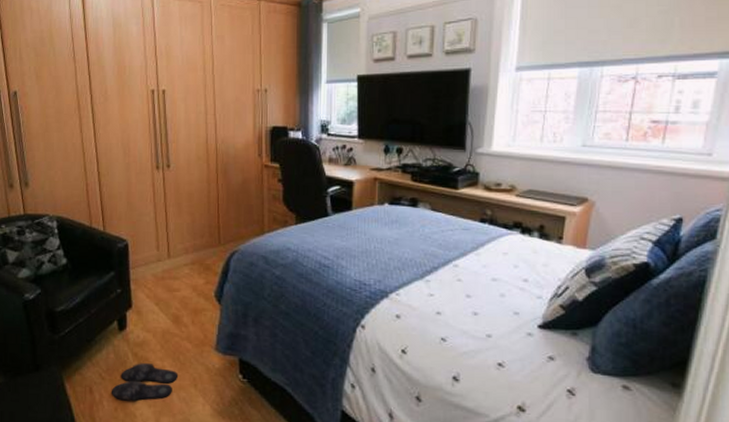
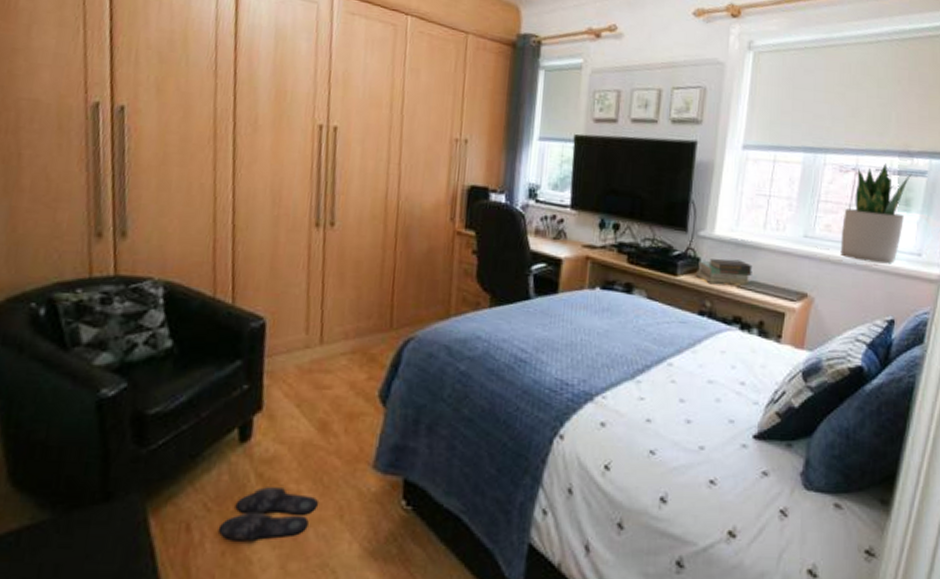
books: none [476,171,531,195] -> present [696,258,753,286]
planter: none [621,69,700,166] -> present [840,163,912,264]

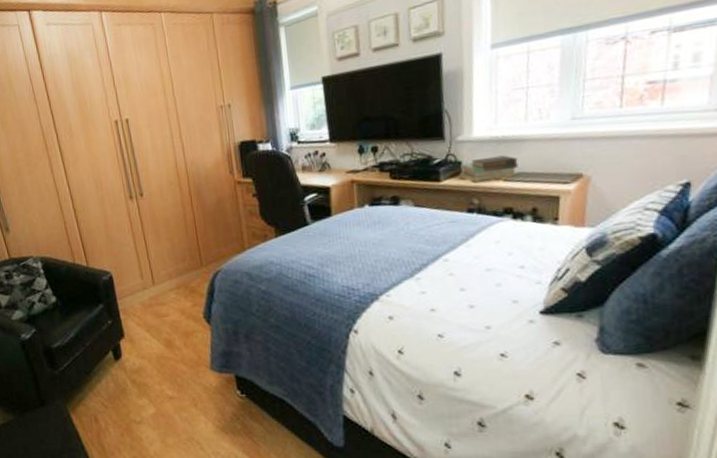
slippers: present [219,487,318,542] -> none [116,388,177,426]
planter: present [840,163,912,264] -> none [615,22,699,131]

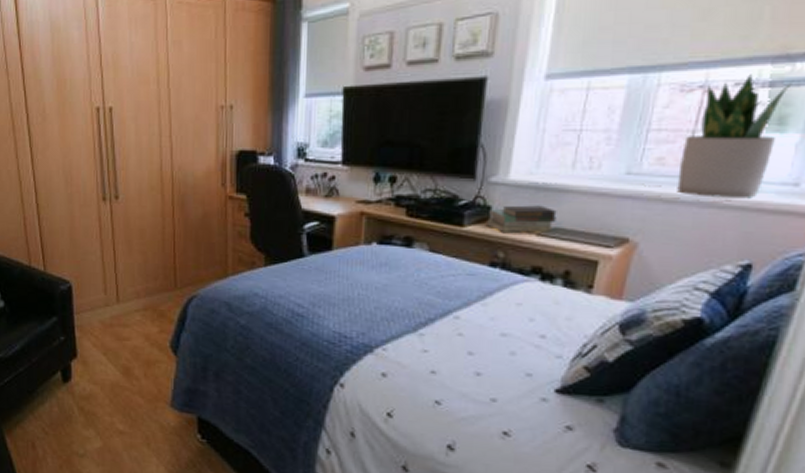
planter: none [615,22,699,131] -> present [677,74,792,199]

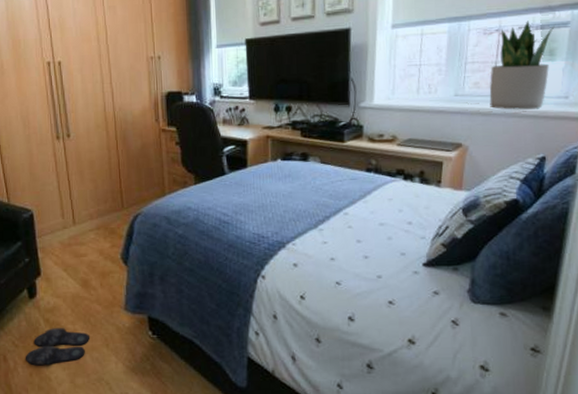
slippers: none [56,418,128,459] -> present [26,328,89,366]
books: present [487,205,557,234] -> none [361,122,410,146]

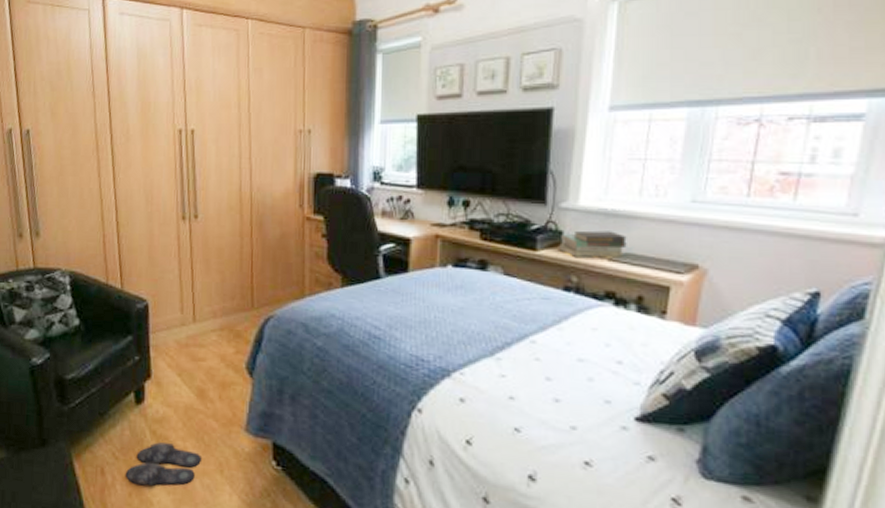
books: none [361,122,410,146] -> present [559,230,627,258]
planter: present [489,20,555,110] -> none [741,109,842,228]

